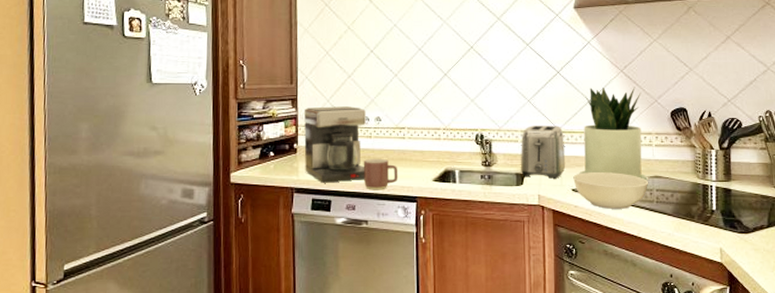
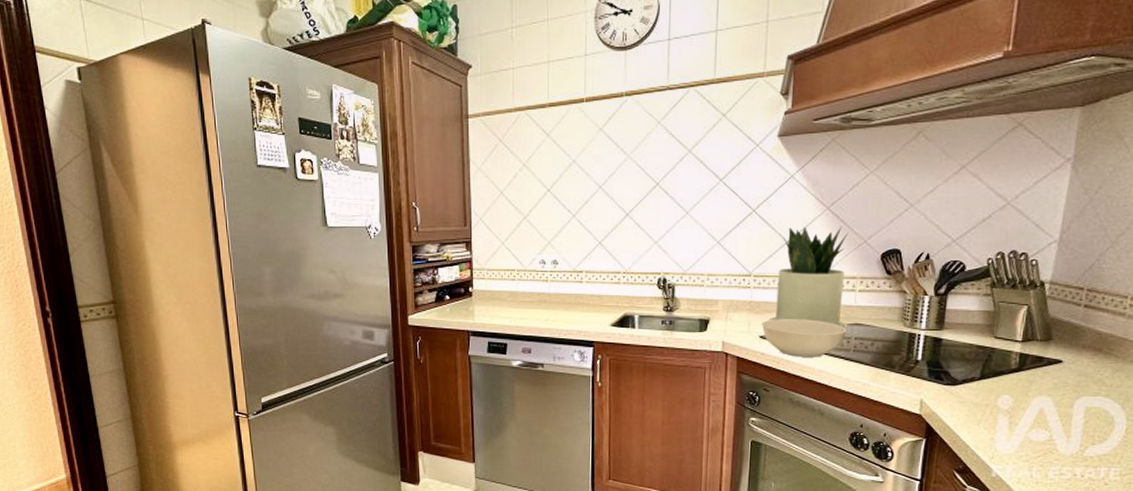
coffee maker: present [304,106,366,183] -> none [479,249,542,327]
mug: present [363,158,398,190] -> none [539,302,575,334]
toaster: present [520,125,566,179] -> none [704,269,755,325]

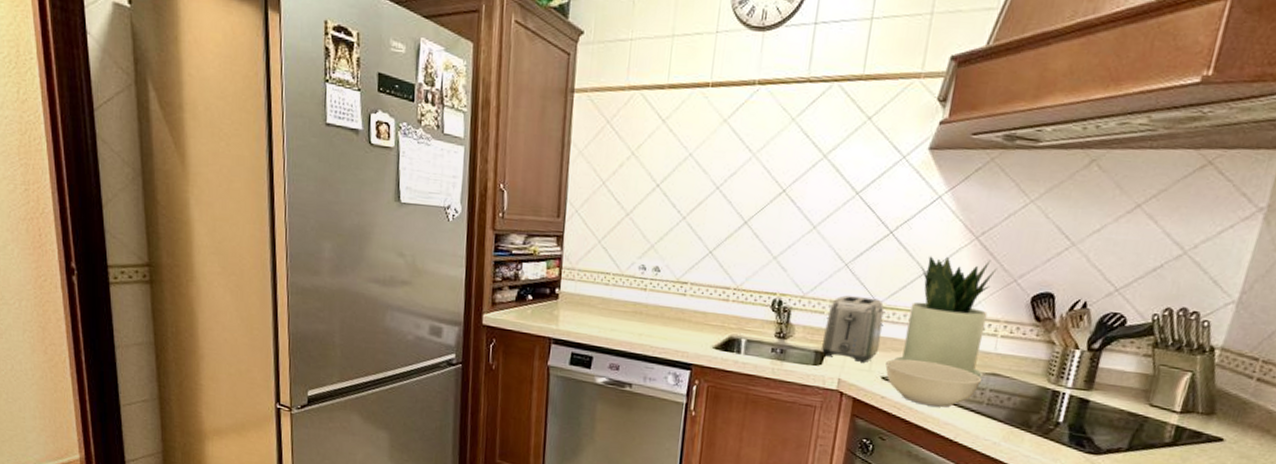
toaster: none [704,269,755,325] -> present [821,295,884,362]

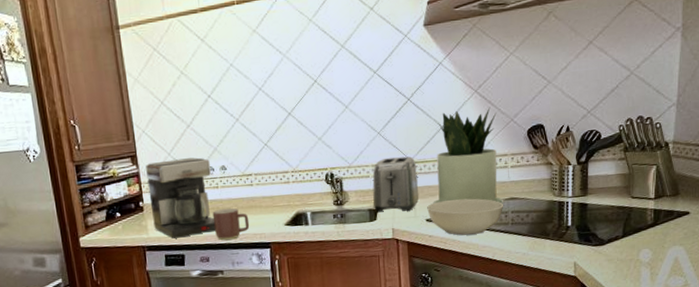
coffee maker: none [566,247,643,338] -> present [146,157,216,238]
mug: none [632,314,674,352] -> present [212,207,250,241]

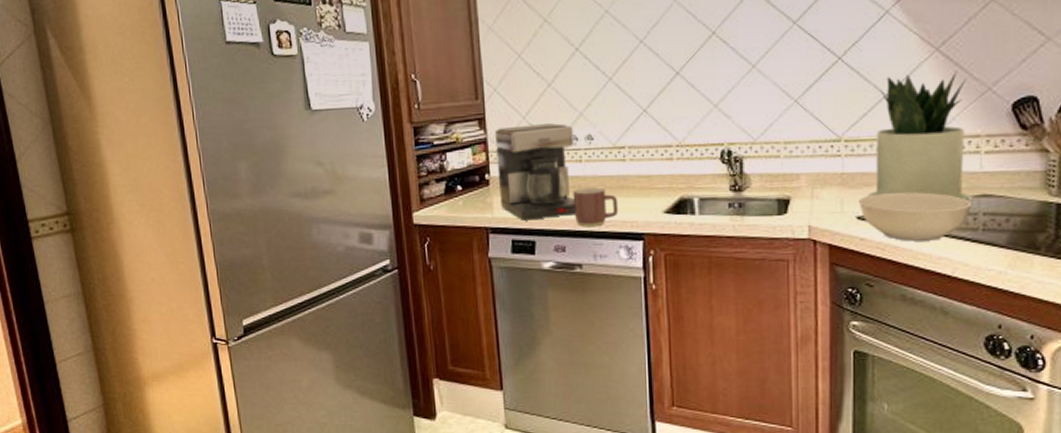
toaster: present [372,156,419,212] -> none [783,132,849,204]

